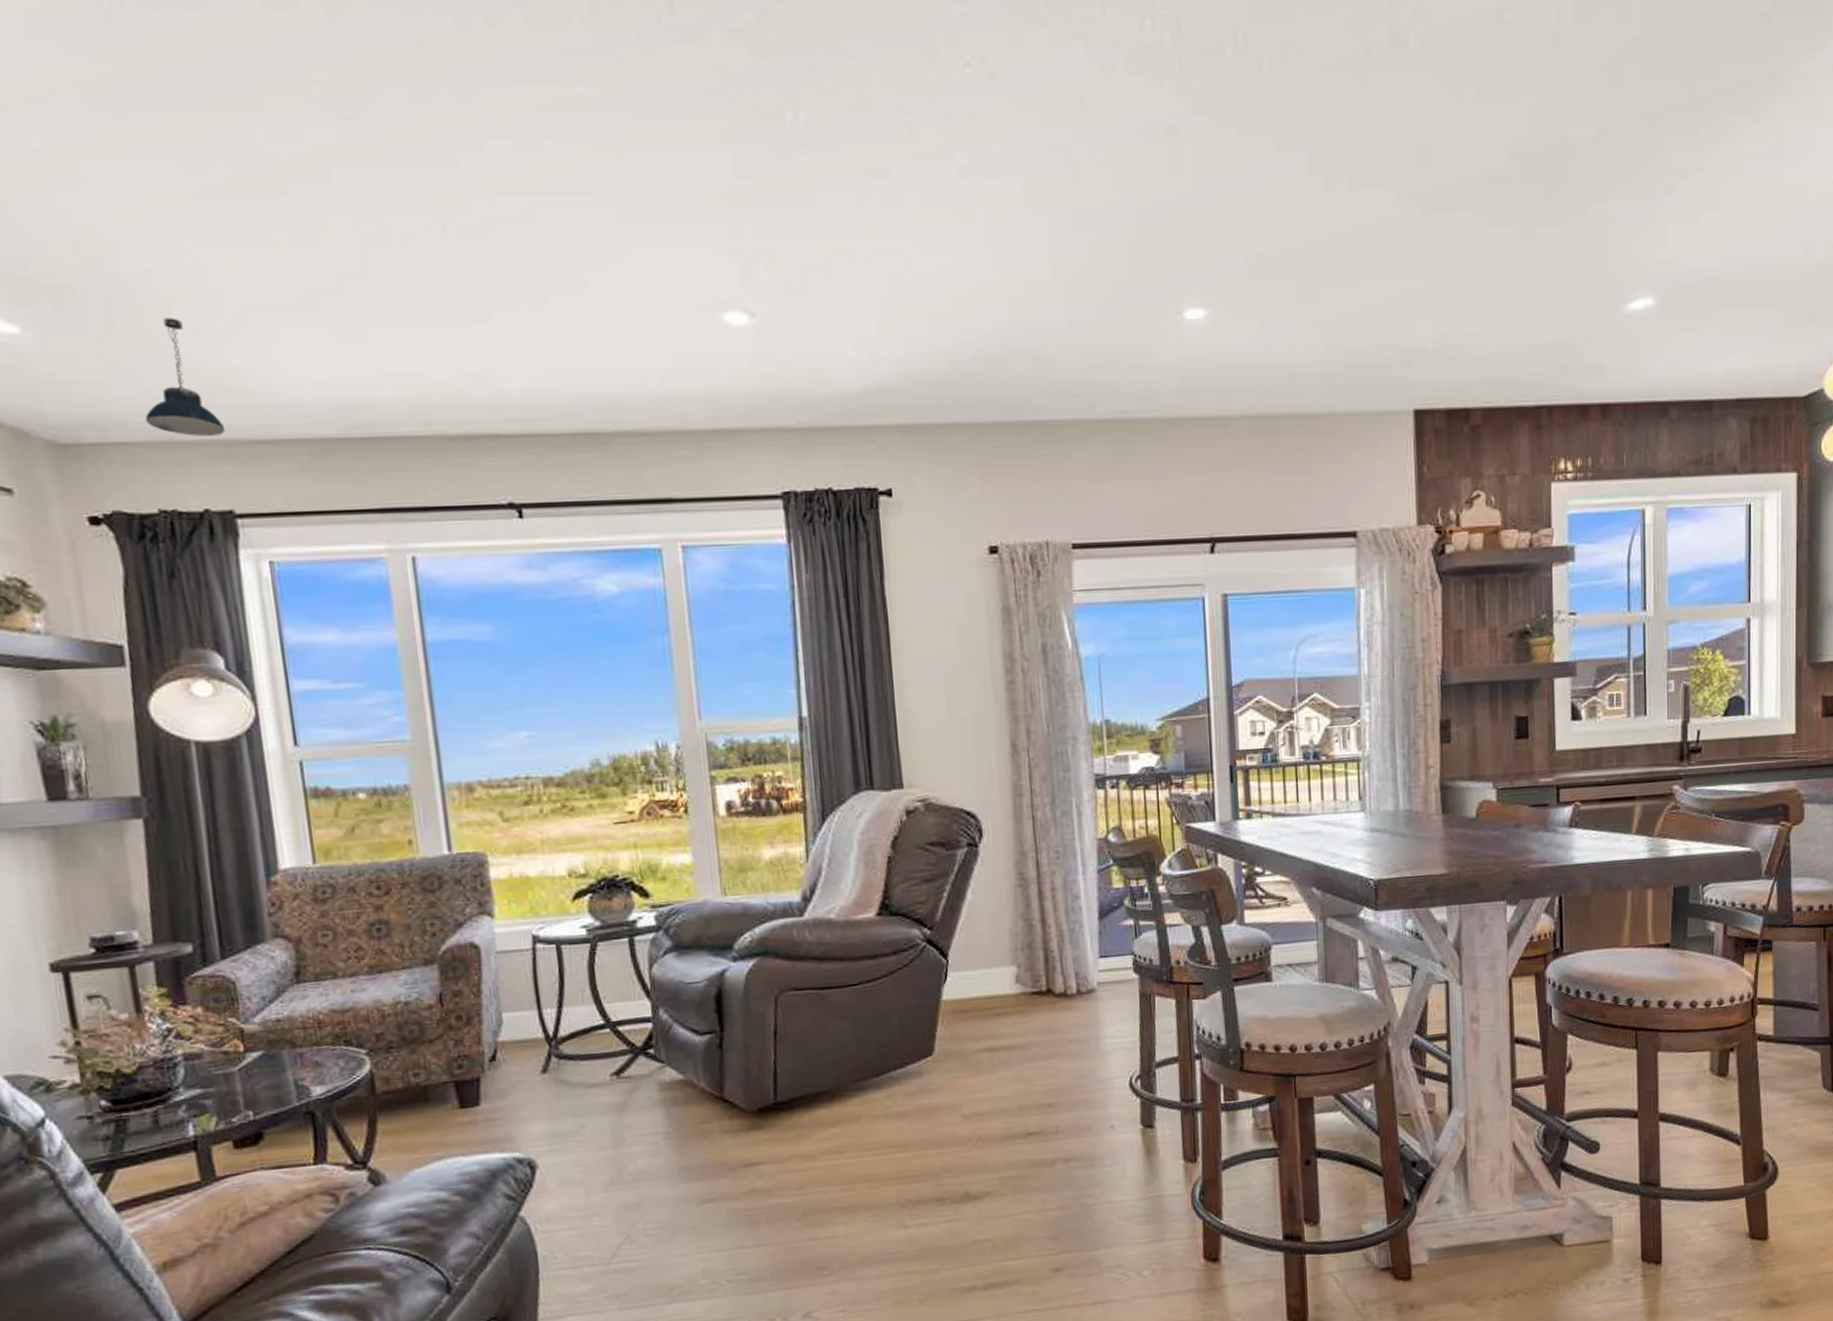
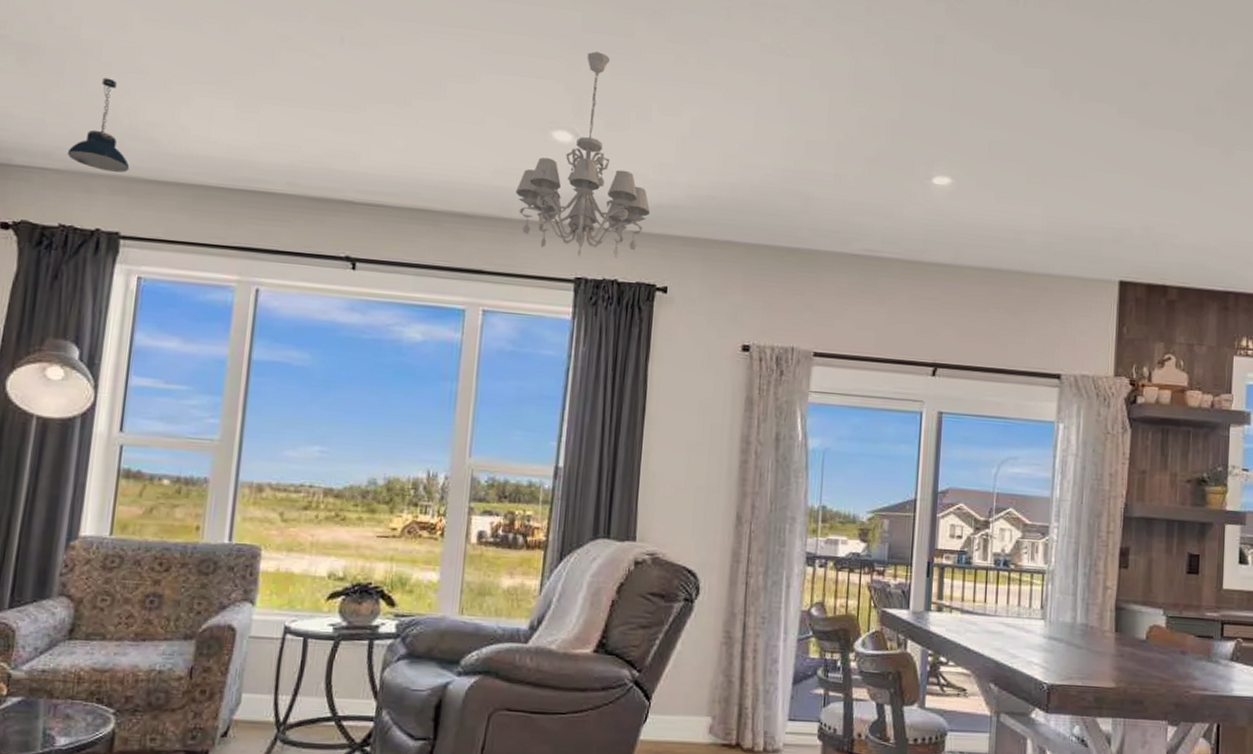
chandelier: none [693,203,858,467] -> present [516,51,651,259]

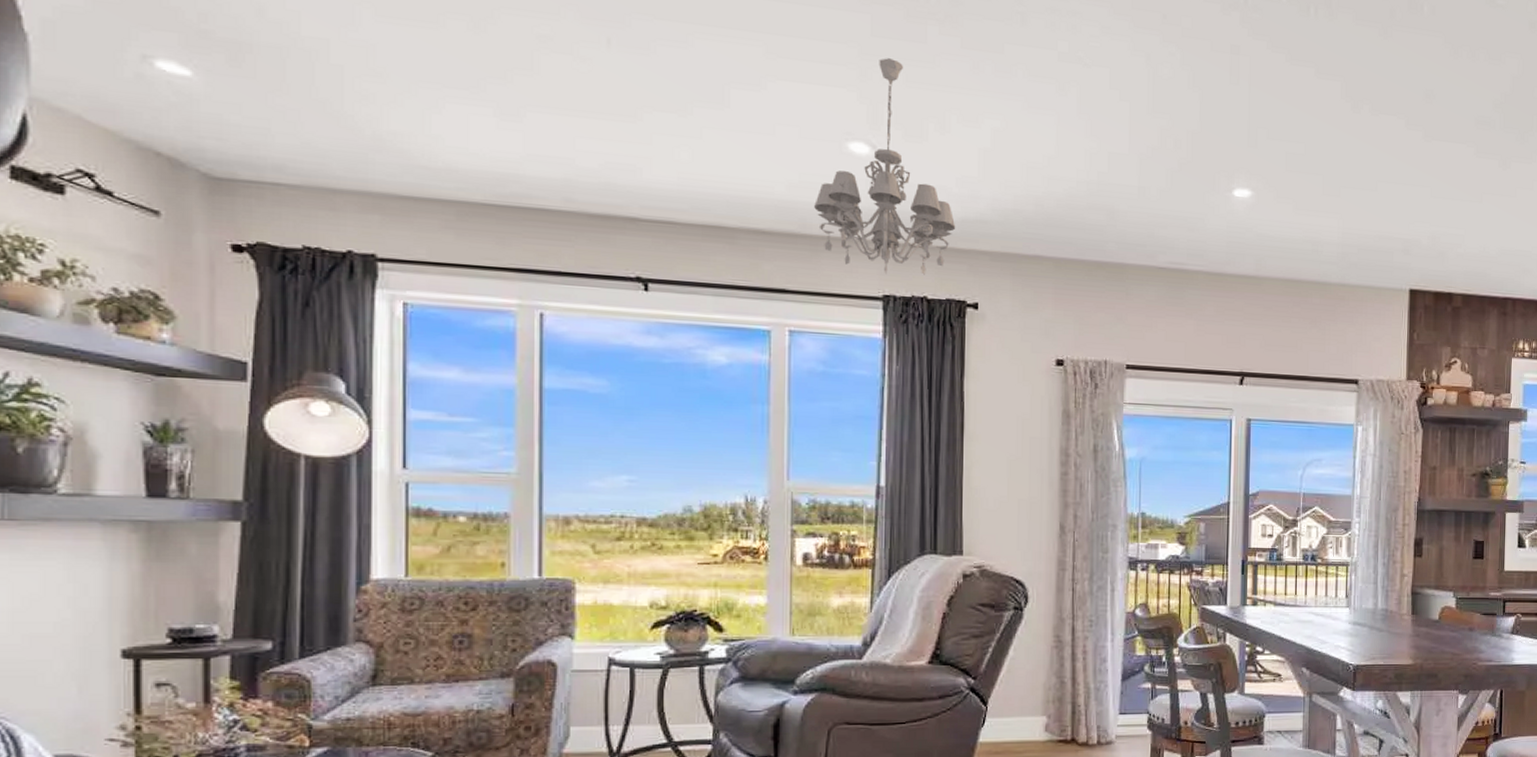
pendant light: present [67,77,130,173] -> none [302,81,379,188]

